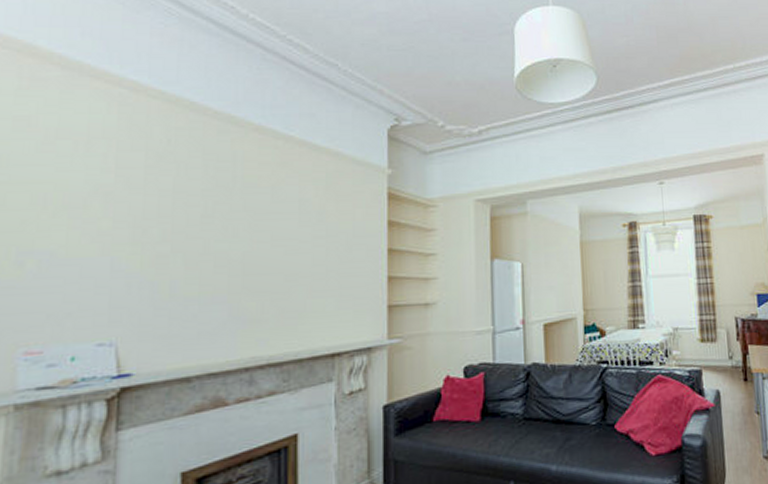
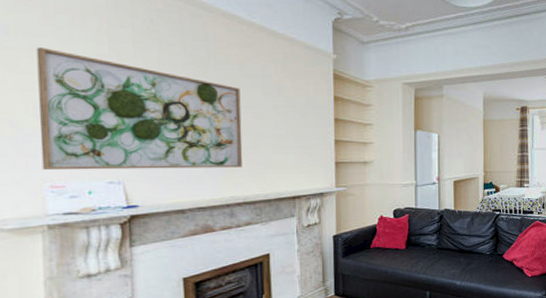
wall art: none [17,179,271,333] -> present [36,47,243,171]

